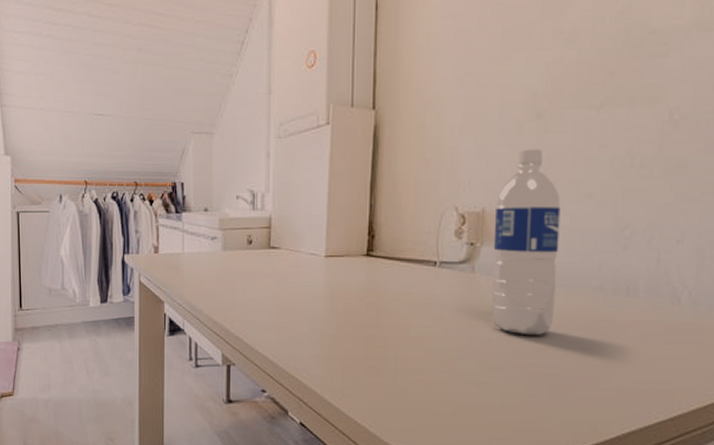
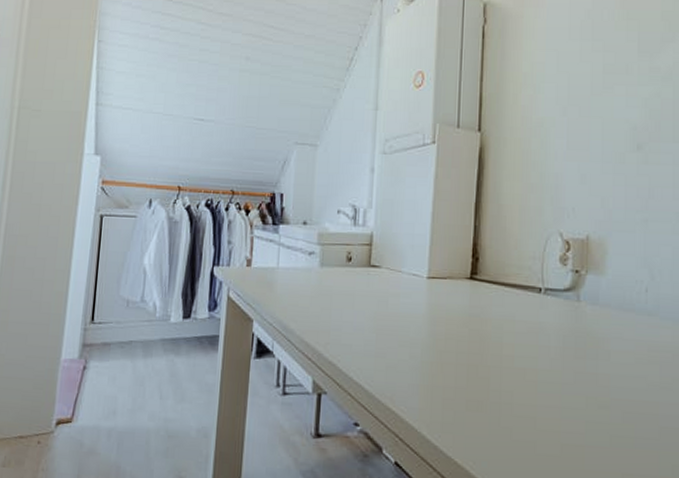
water bottle: present [491,148,561,335] -> none [597,178,663,370]

